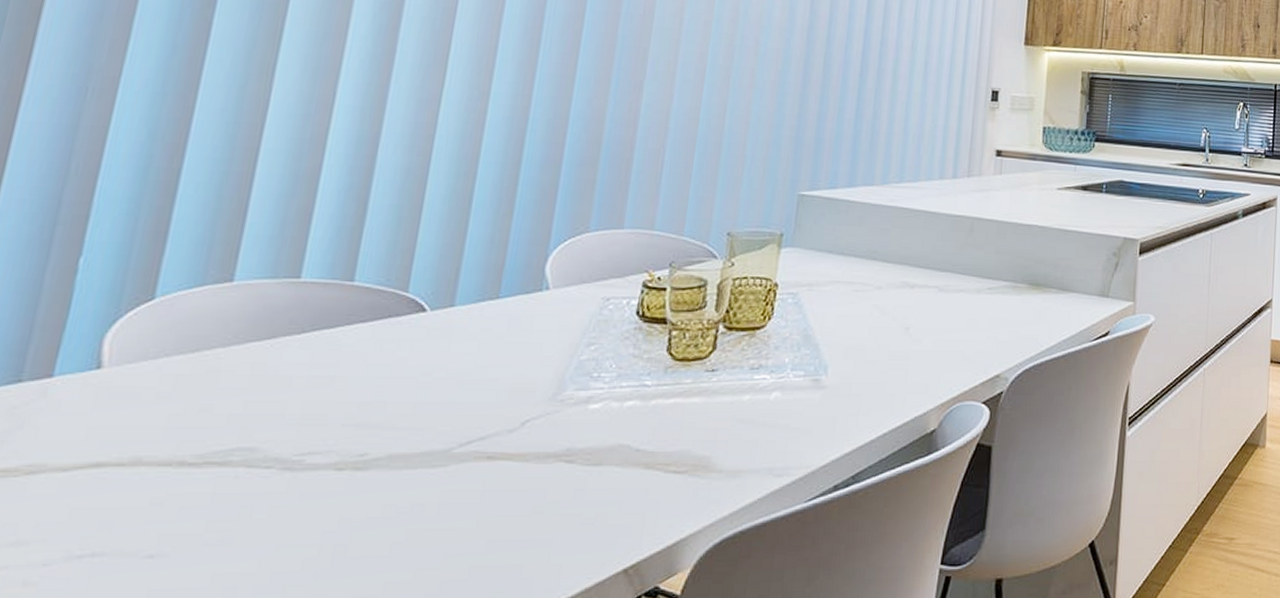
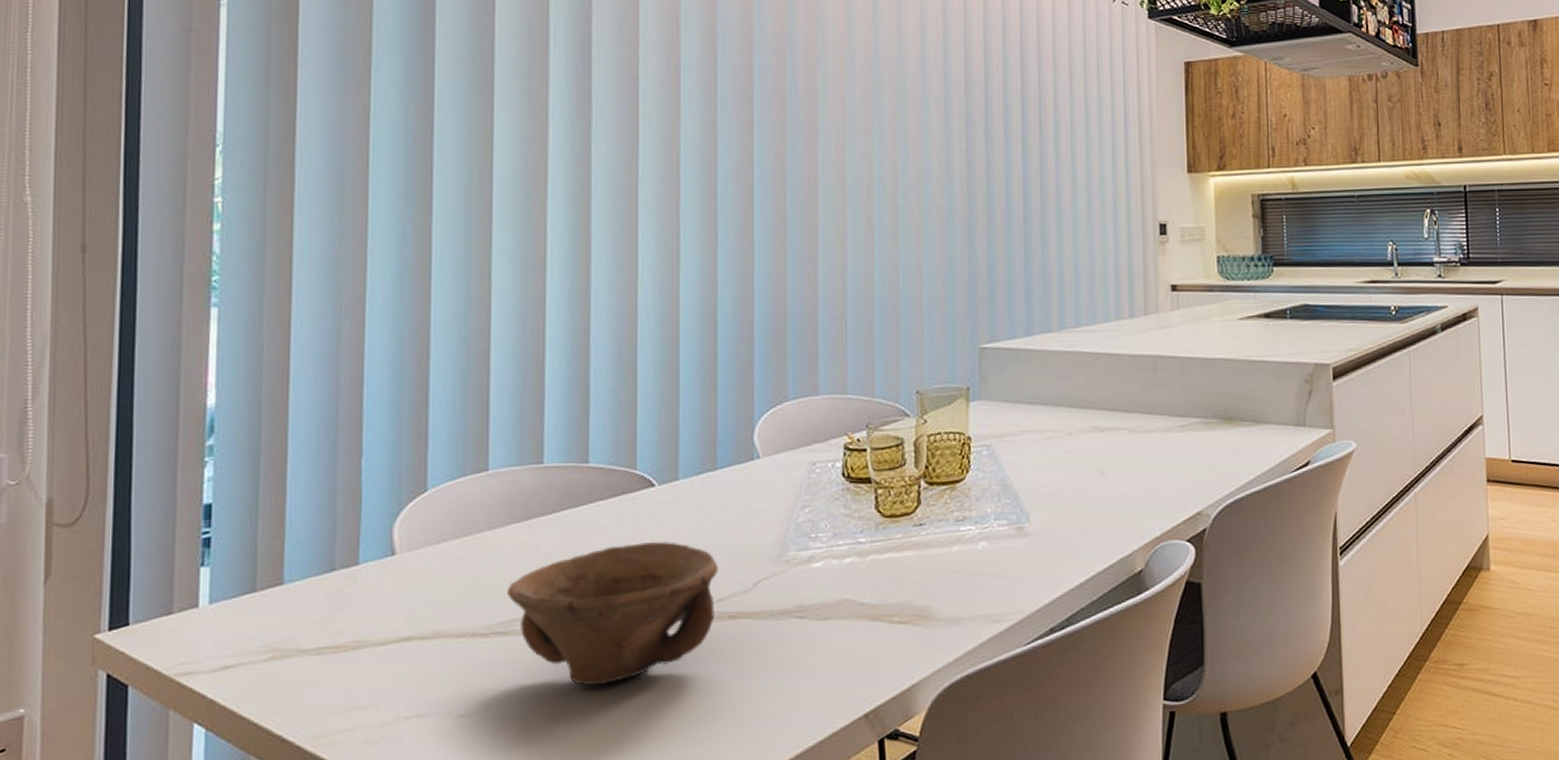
bowl: none [231,370,485,528] -> present [507,540,719,686]

